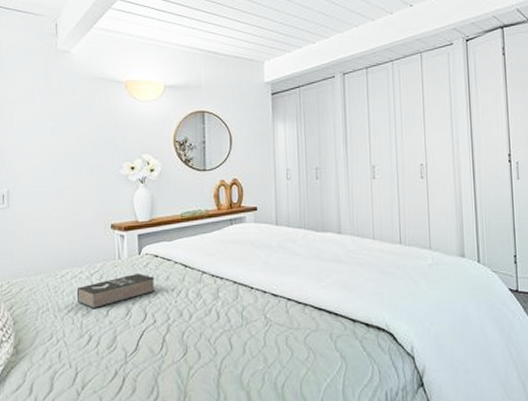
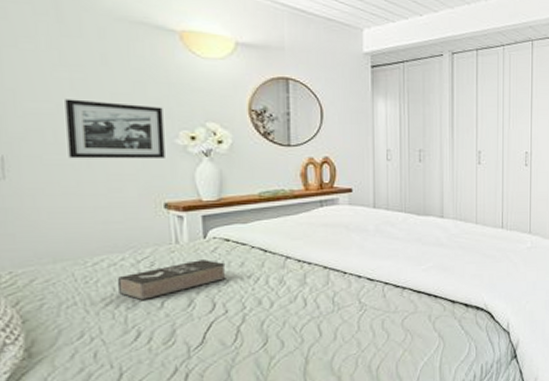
picture frame: none [48,142,113,190] -> present [65,99,165,159]

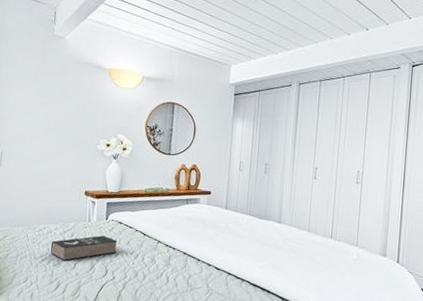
picture frame: present [65,99,165,159] -> none [36,115,93,159]

